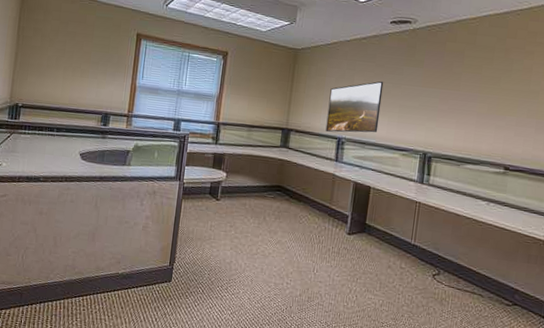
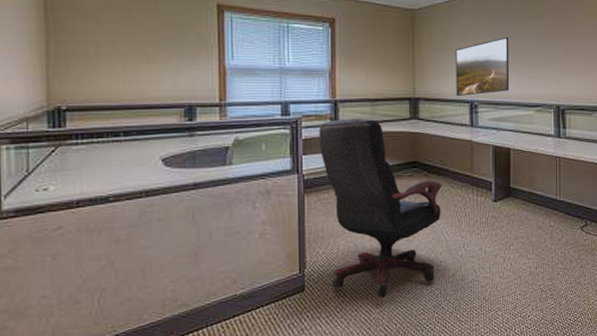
office chair: none [194,139,301,302] -> present [319,118,442,298]

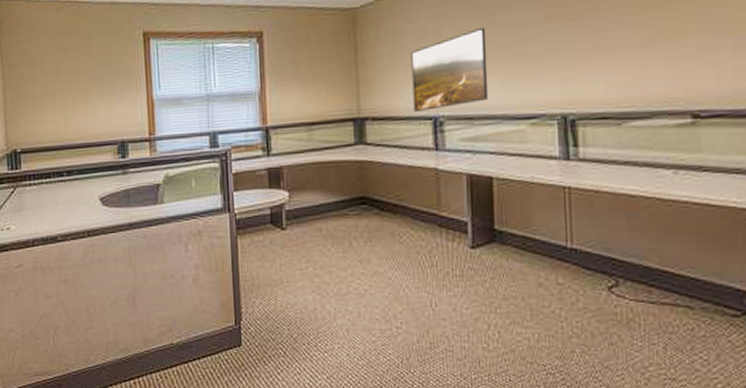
office chair: present [319,118,442,298] -> none [250,146,399,361]

